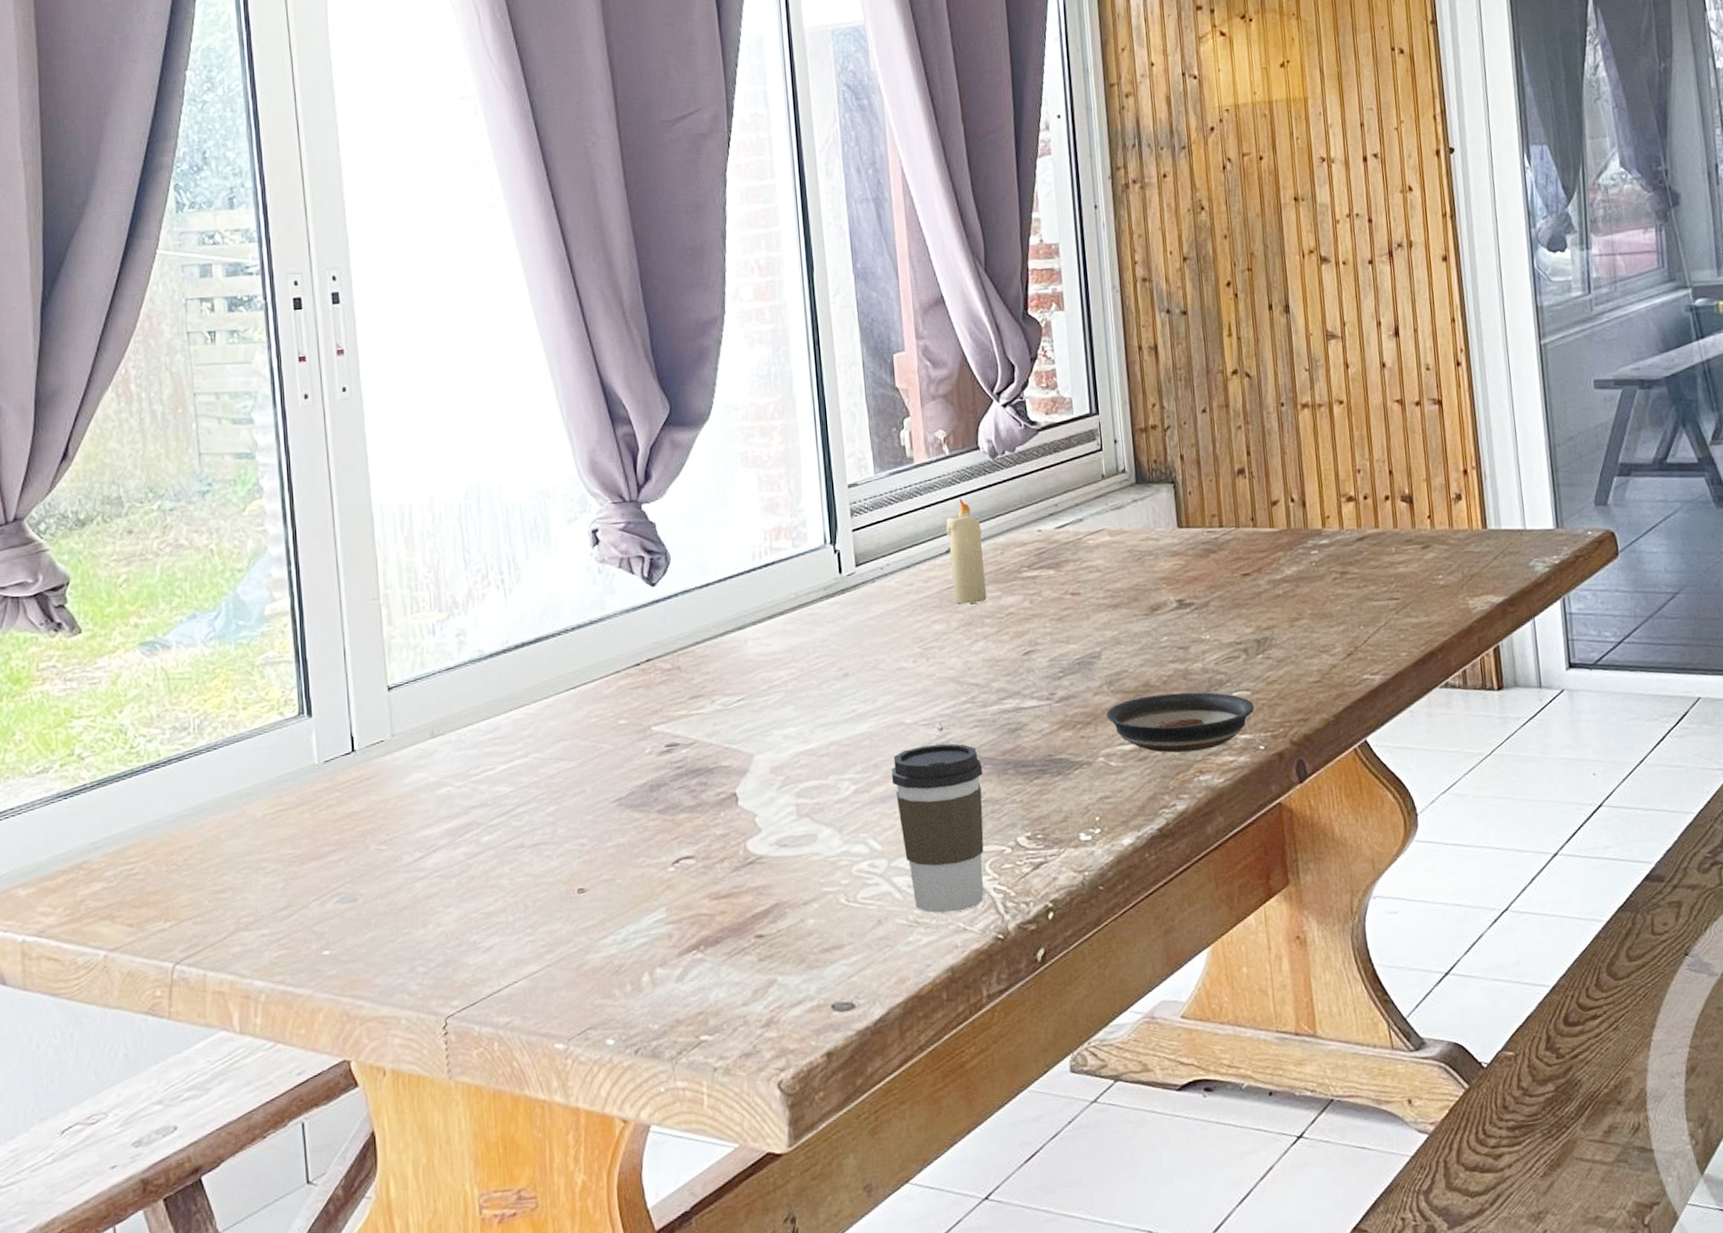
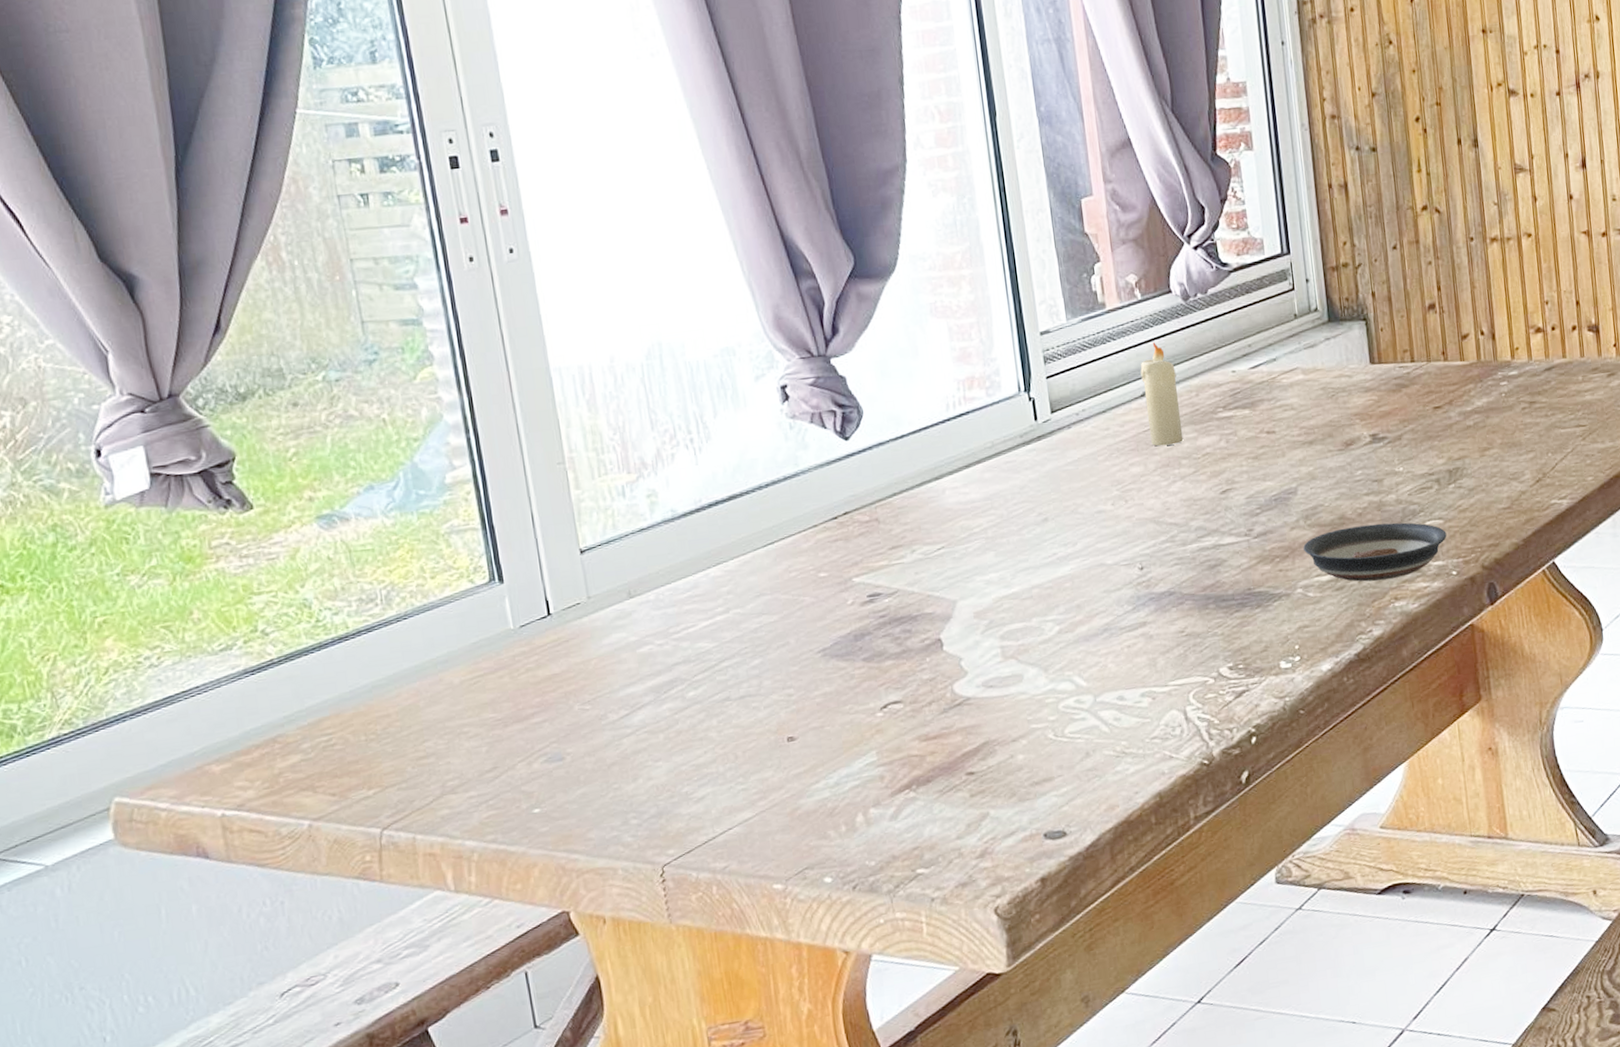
coffee cup: present [891,743,984,913] -> none [1094,581,1188,743]

